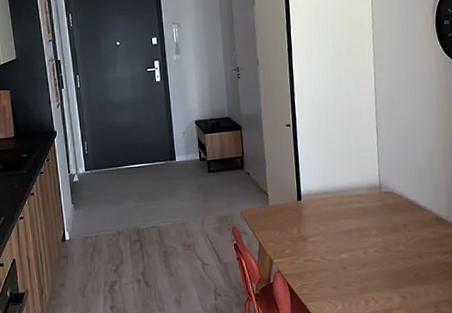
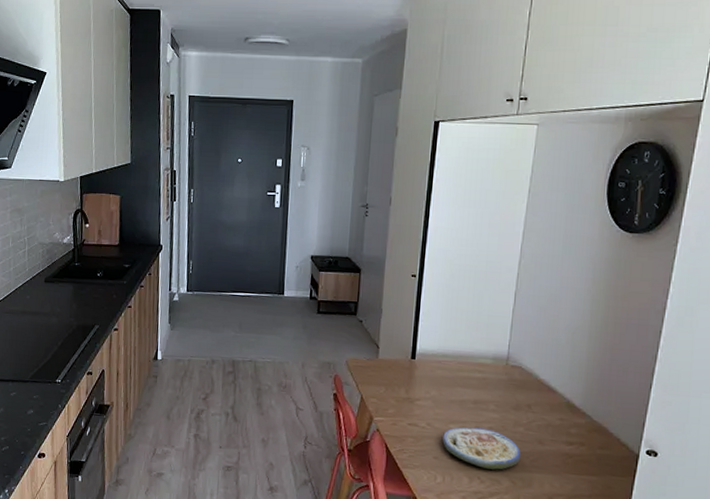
soup: none [336,252,406,289] -> present [443,427,521,470]

